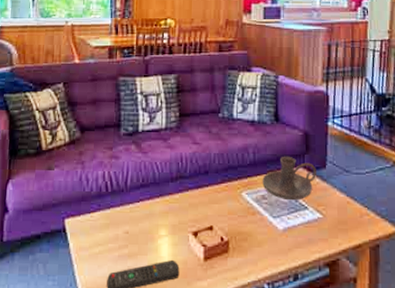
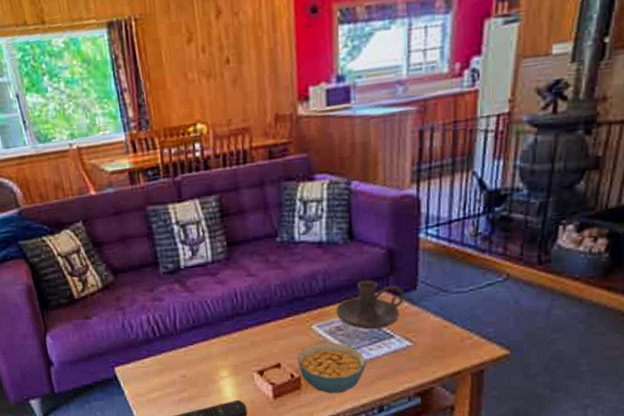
cereal bowl: none [228,209,285,259] -> present [297,342,367,393]

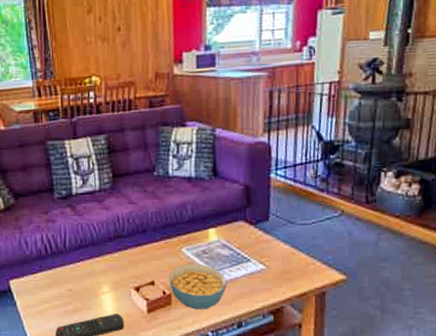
candle holder: present [336,279,404,330] -> none [202,210,259,254]

